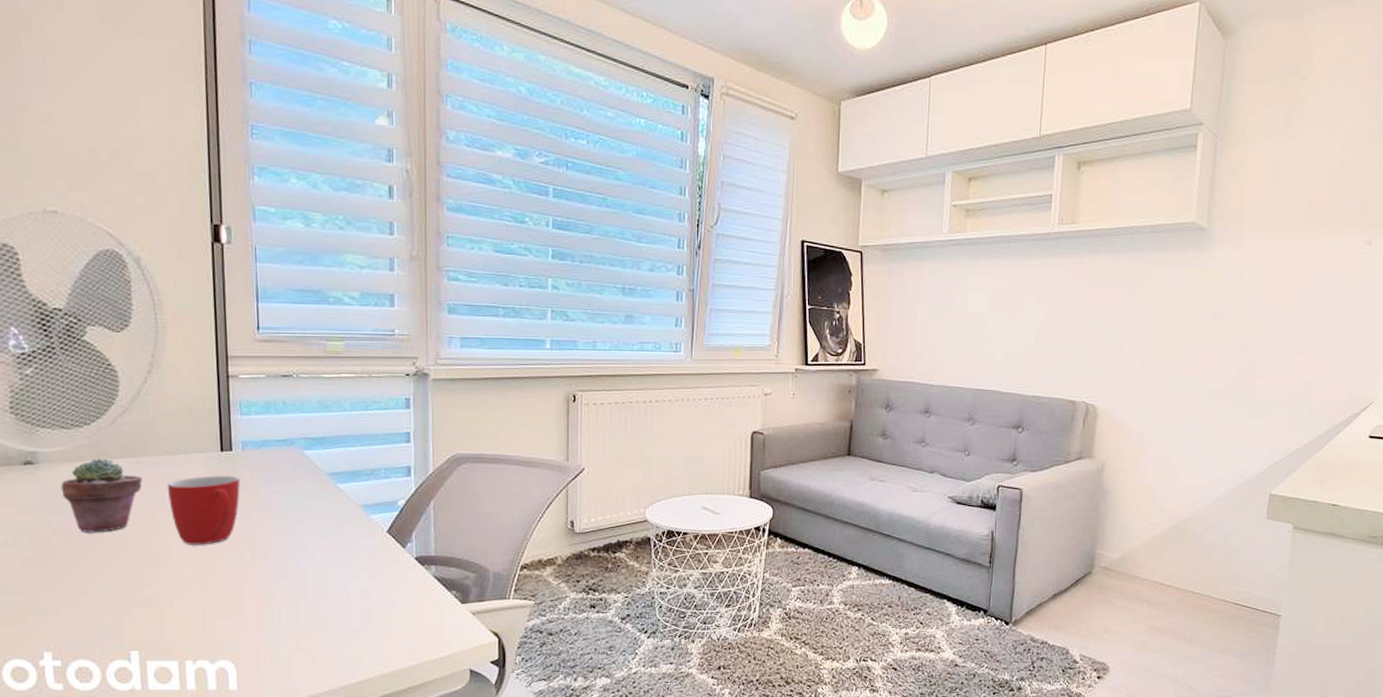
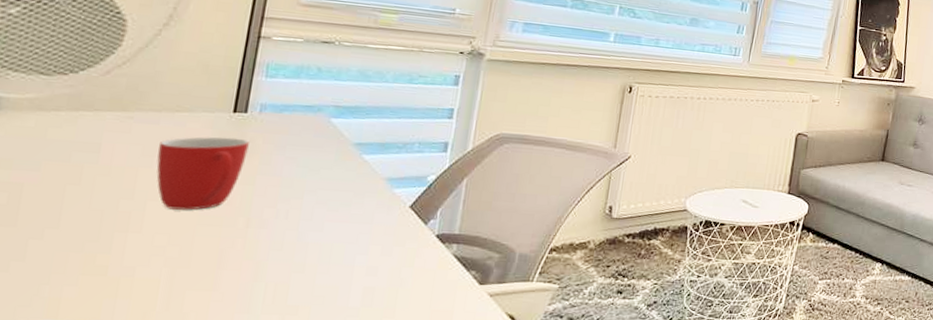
potted succulent: present [61,458,142,534] -> none [21,109,130,191]

